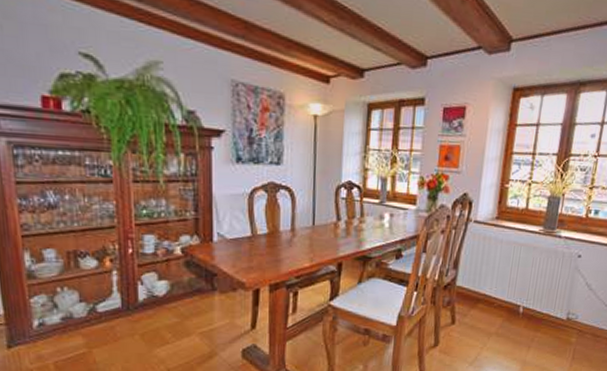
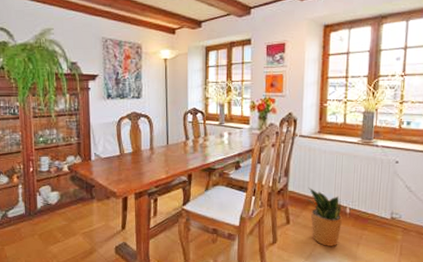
potted plant: none [475,283,515,350] -> present [305,188,343,246]

